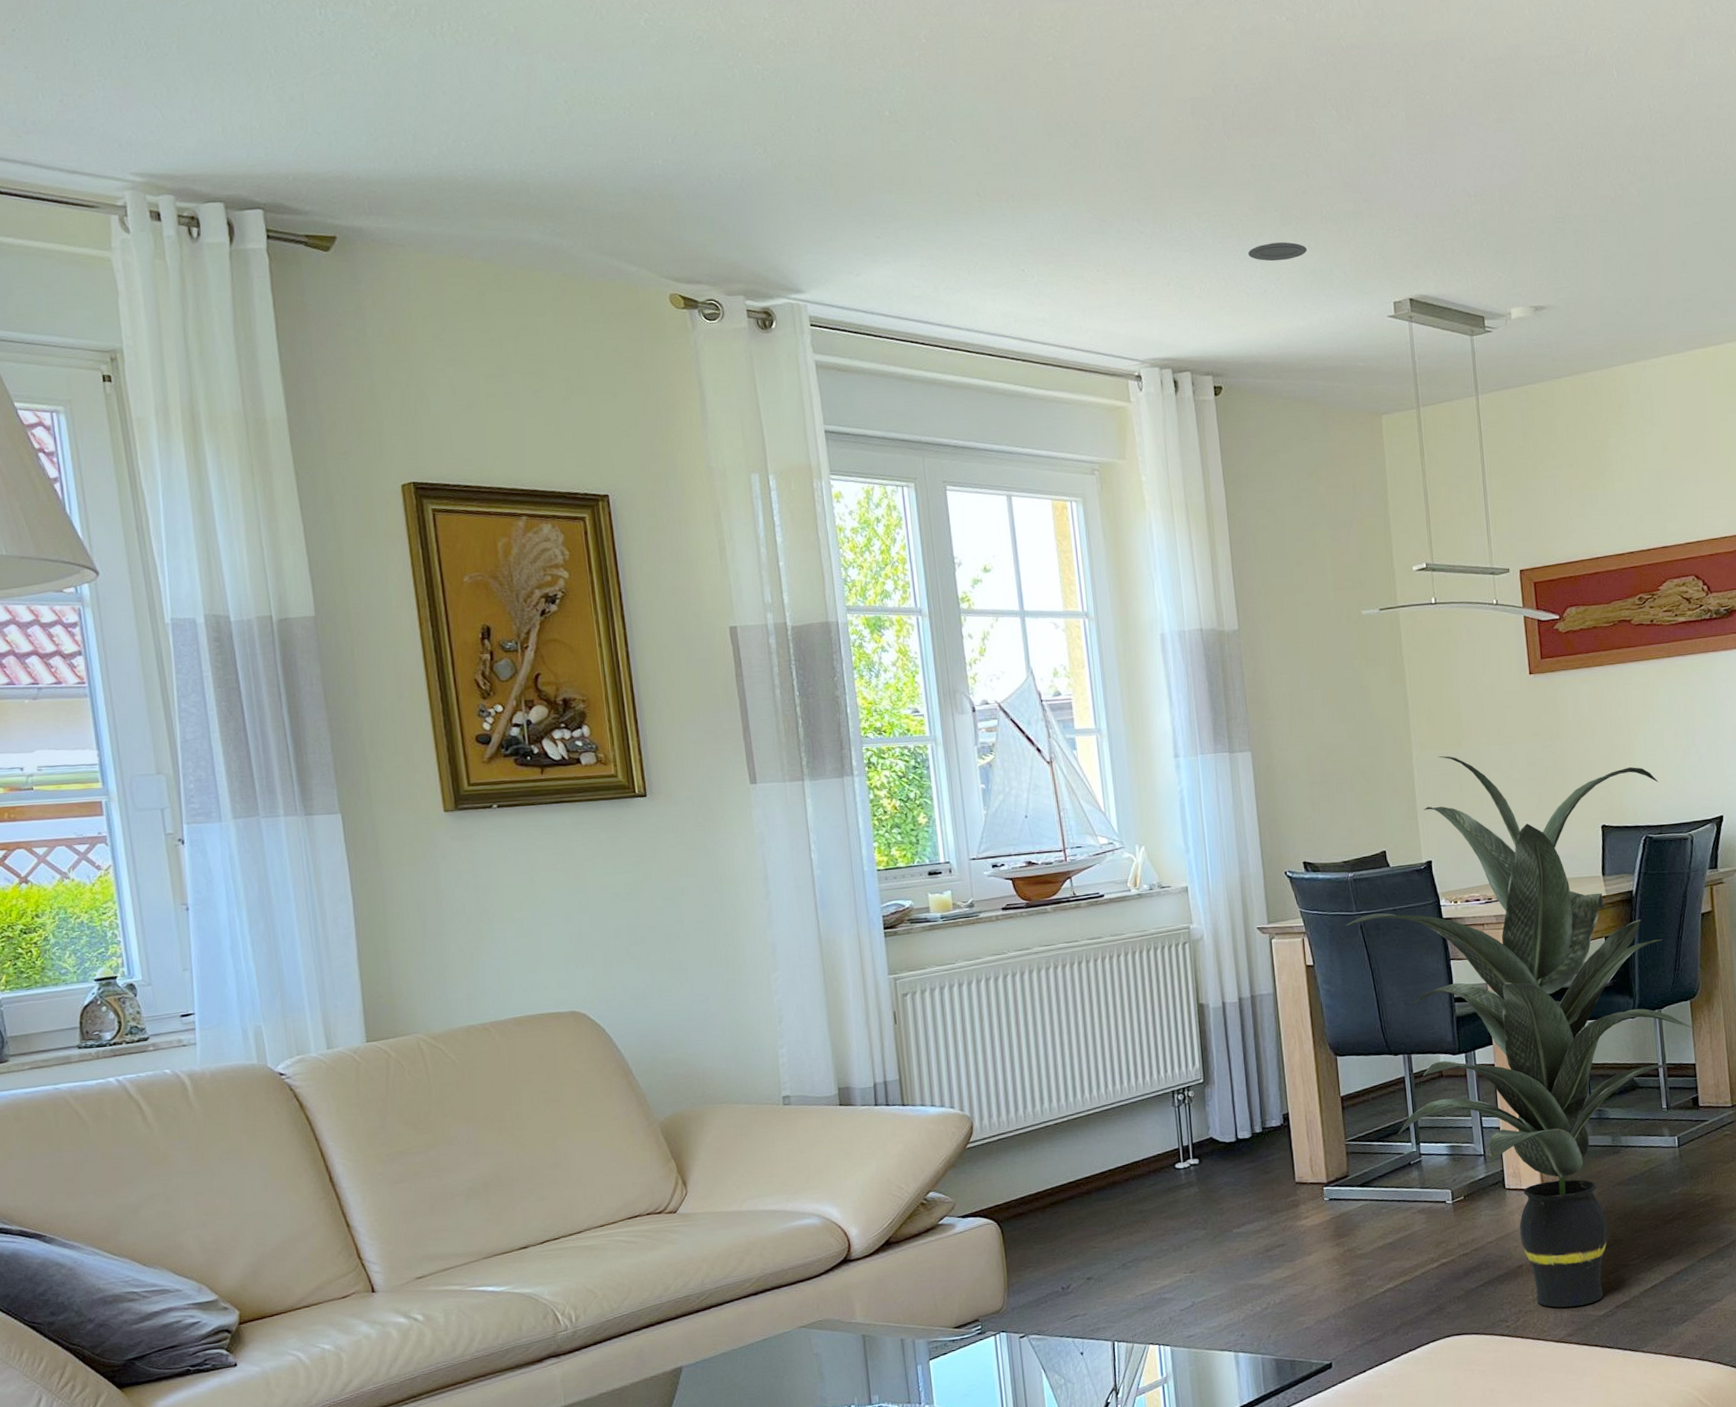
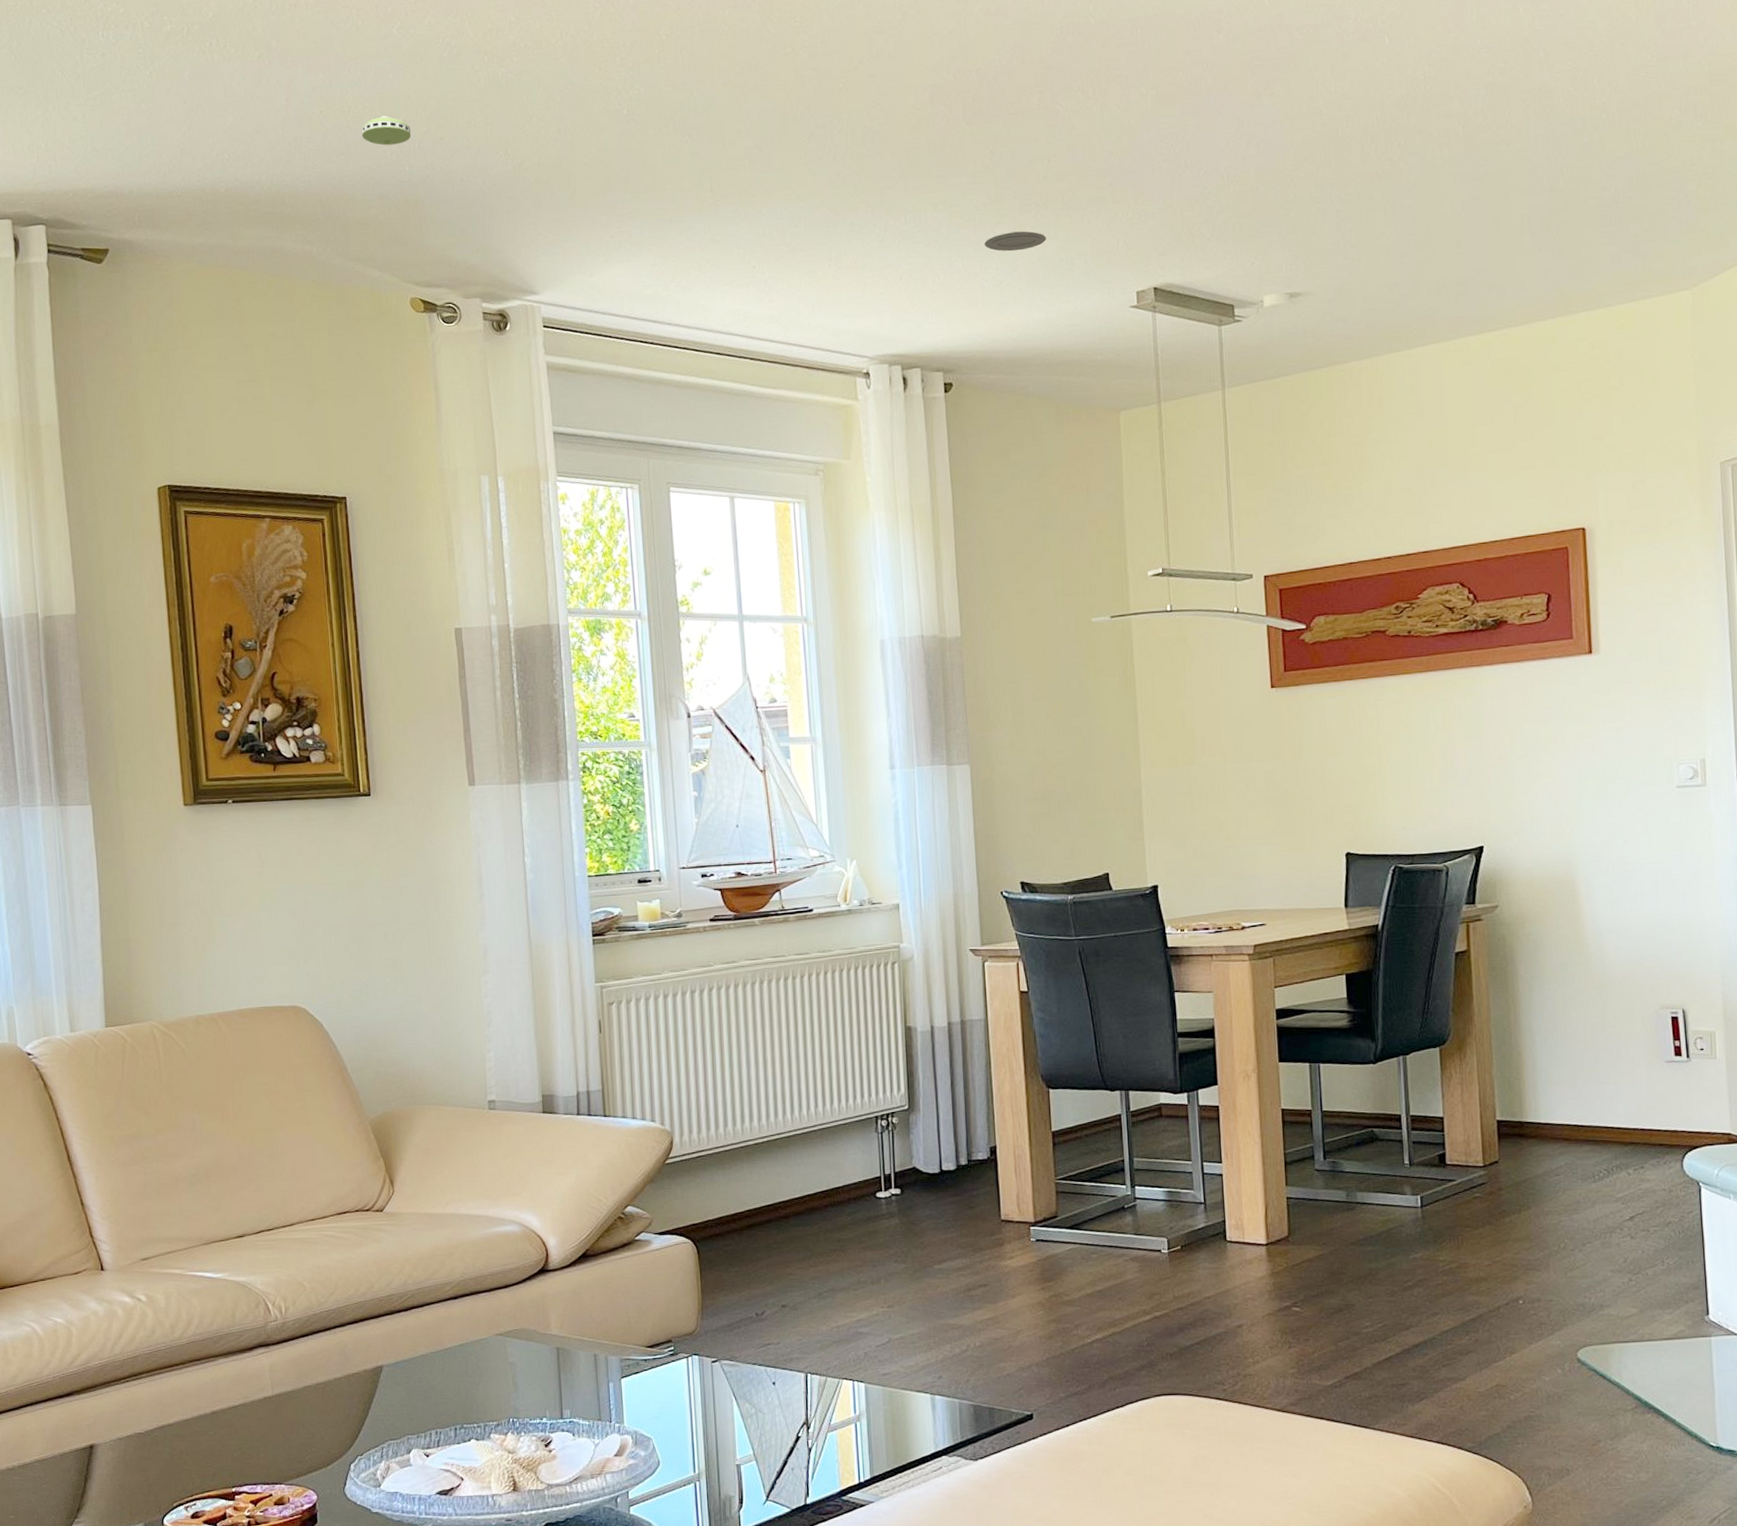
smoke detector: none [610,108,664,139] -> present [361,115,412,146]
indoor plant: present [1346,755,1693,1308] -> none [1064,773,1442,1374]

